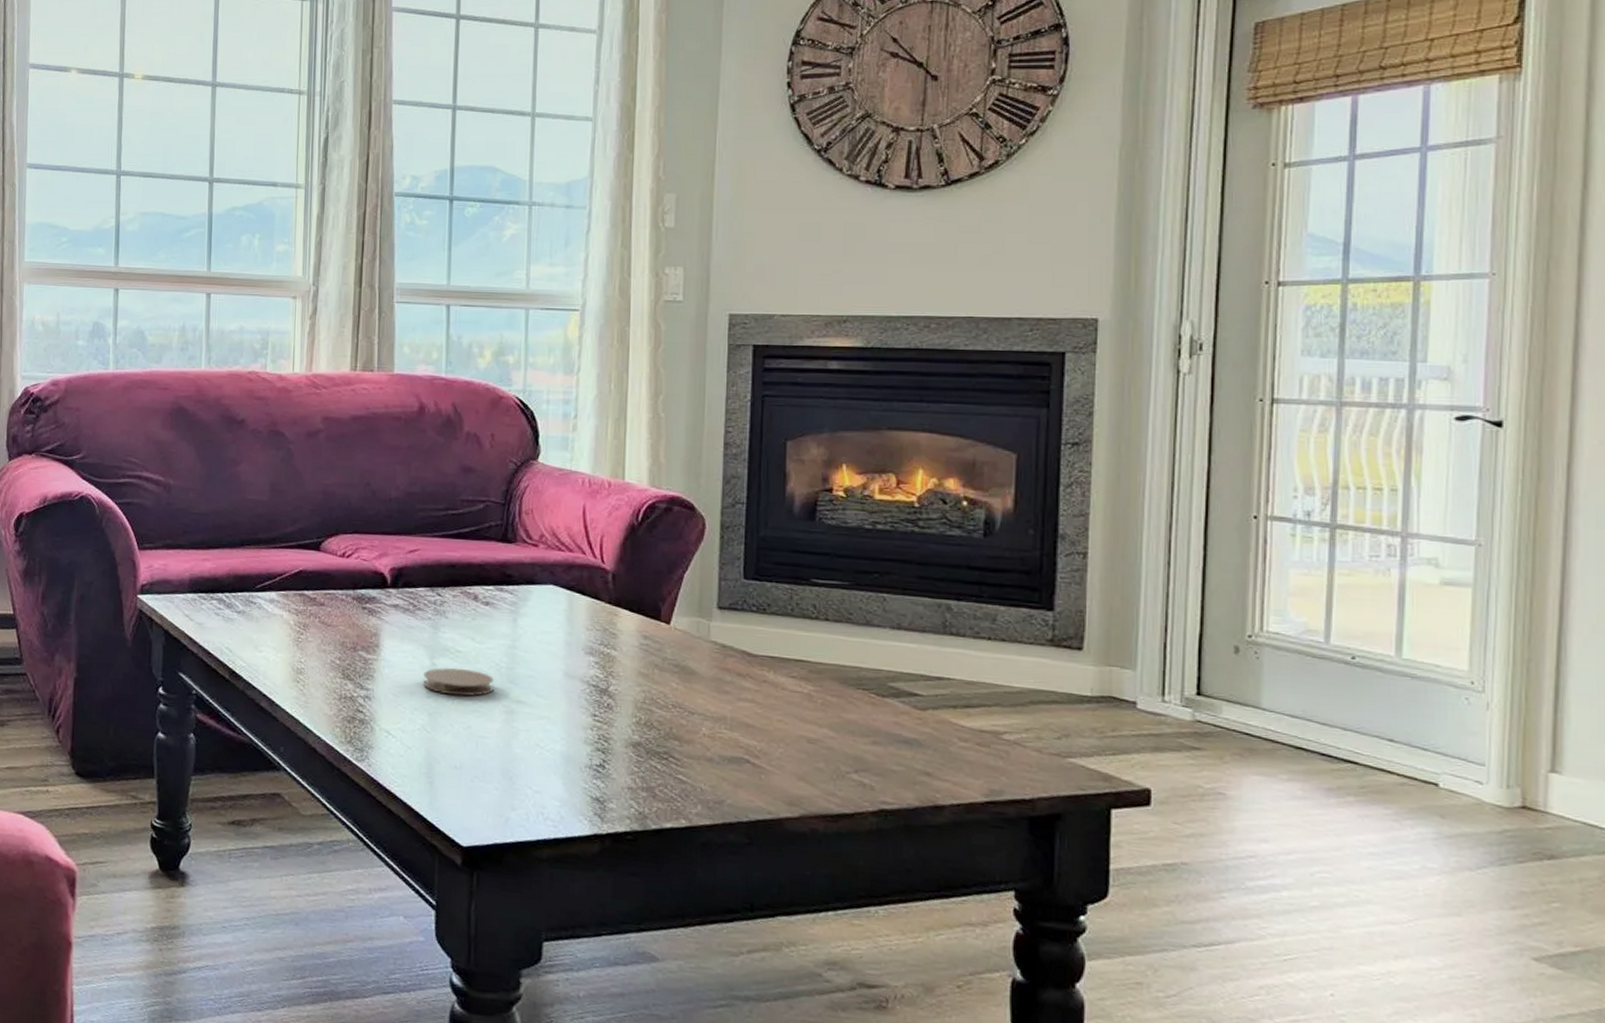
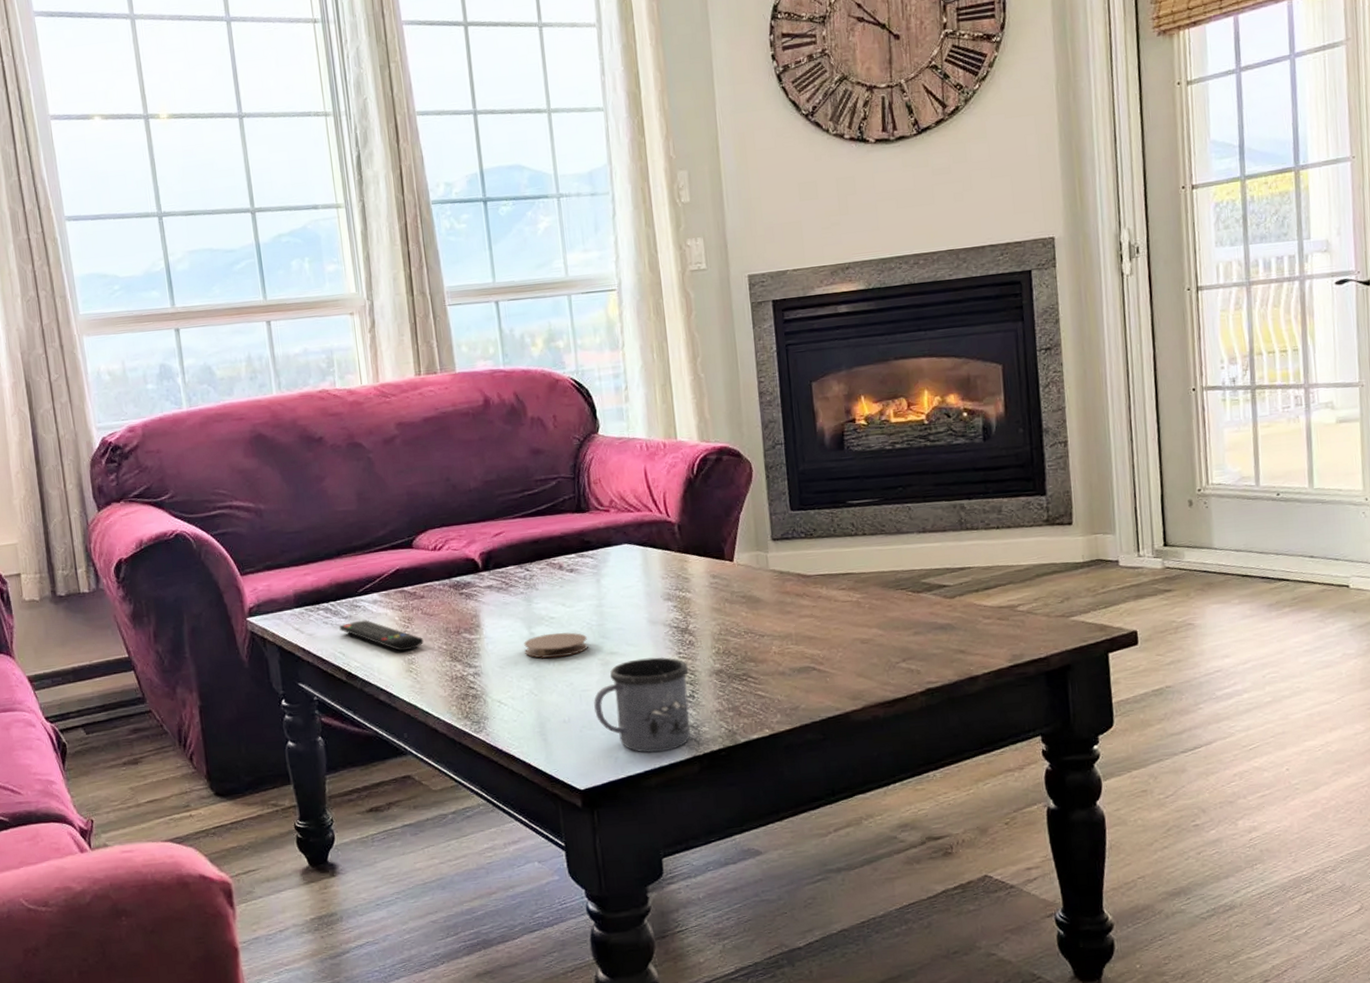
remote control: none [229,618,317,659] -> present [338,620,424,652]
mug: none [490,713,603,822] -> present [594,657,691,753]

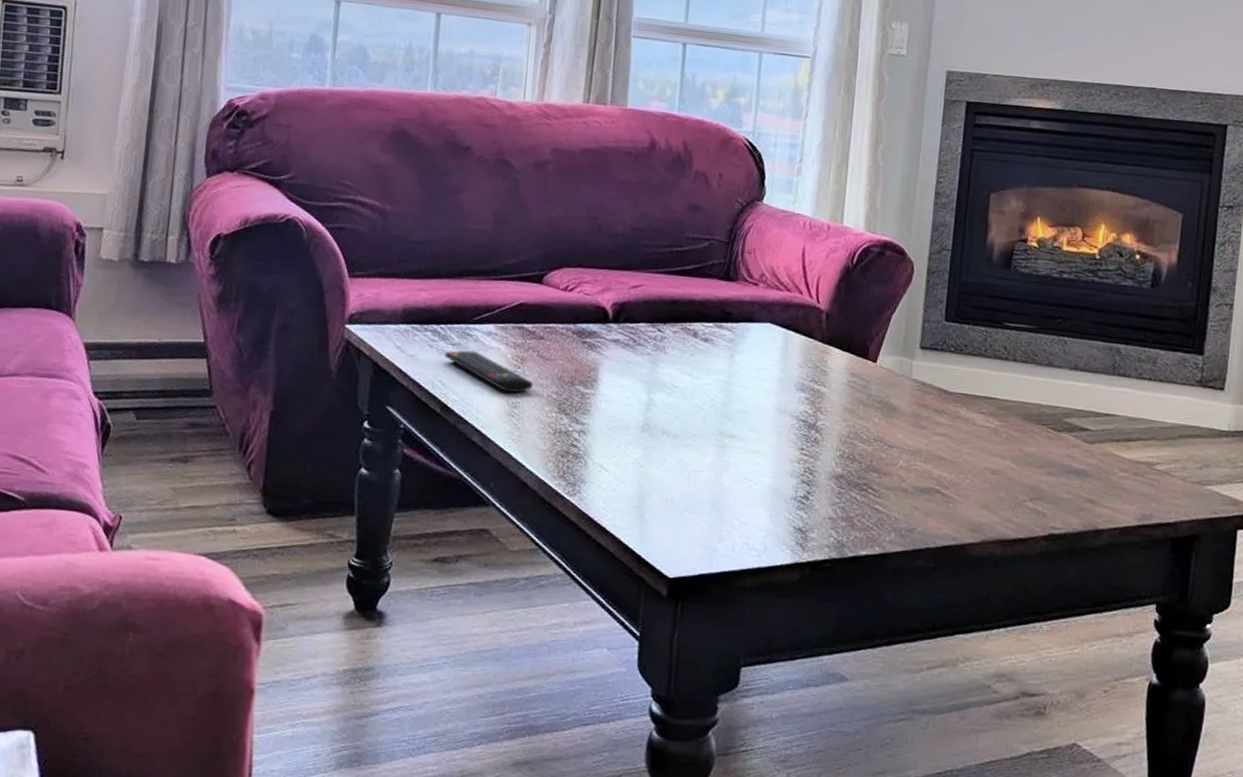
coaster: present [524,632,588,658] -> none [639,402,708,431]
mug: present [594,657,691,753] -> none [700,447,809,552]

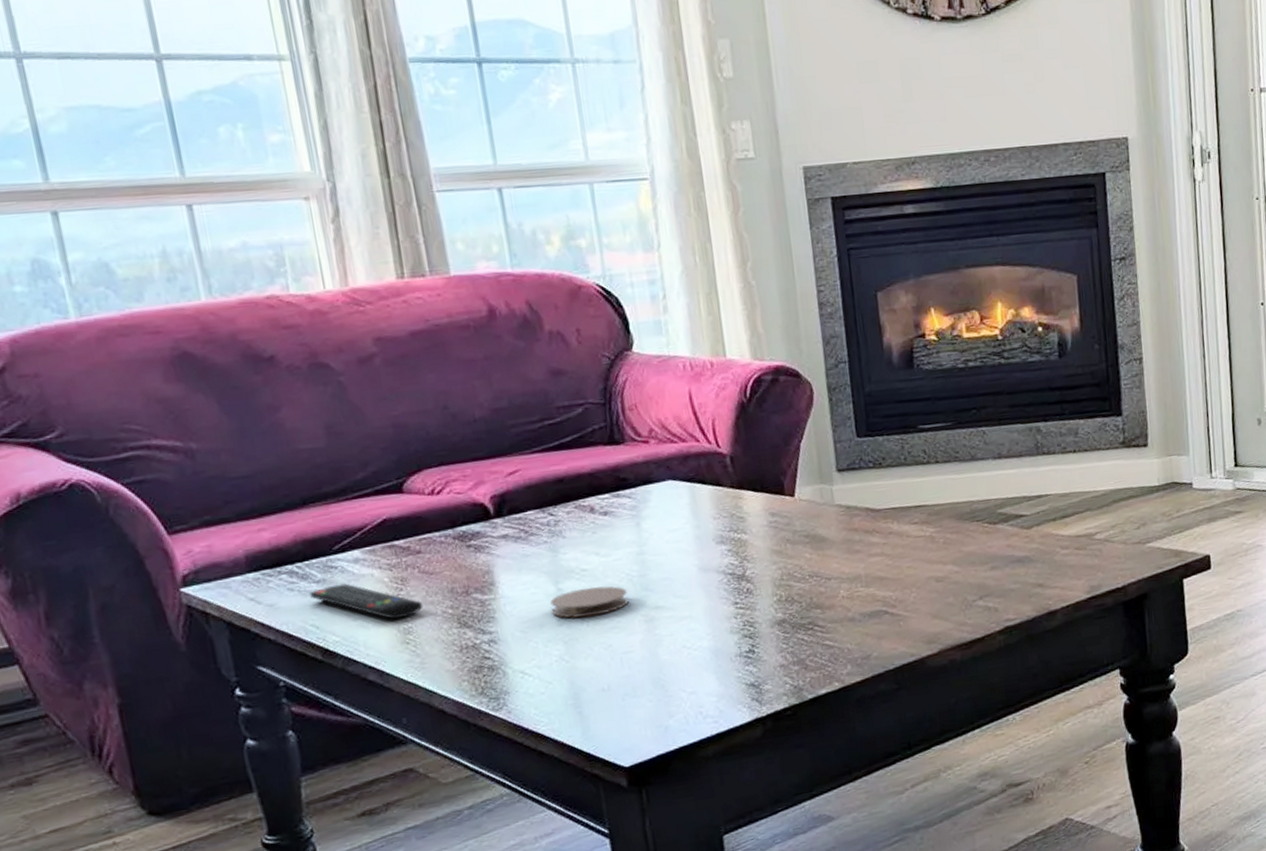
coaster: none [639,402,708,431] -> present [550,586,628,618]

